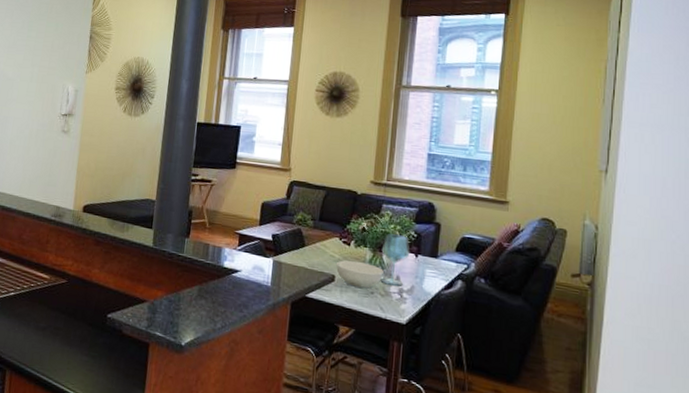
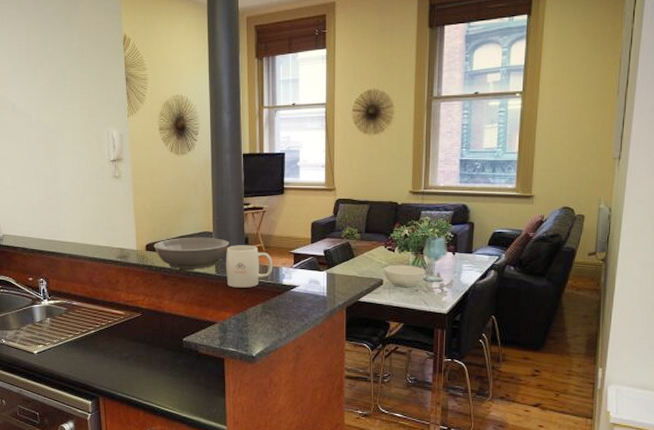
bowl: none [91,202,172,239] -> present [153,237,230,269]
mug: none [163,217,216,267] -> present [225,245,273,288]

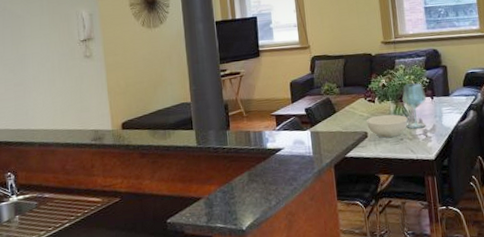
bowl: present [153,237,230,269] -> none [129,108,209,146]
mug: present [225,245,273,288] -> none [206,111,256,158]

